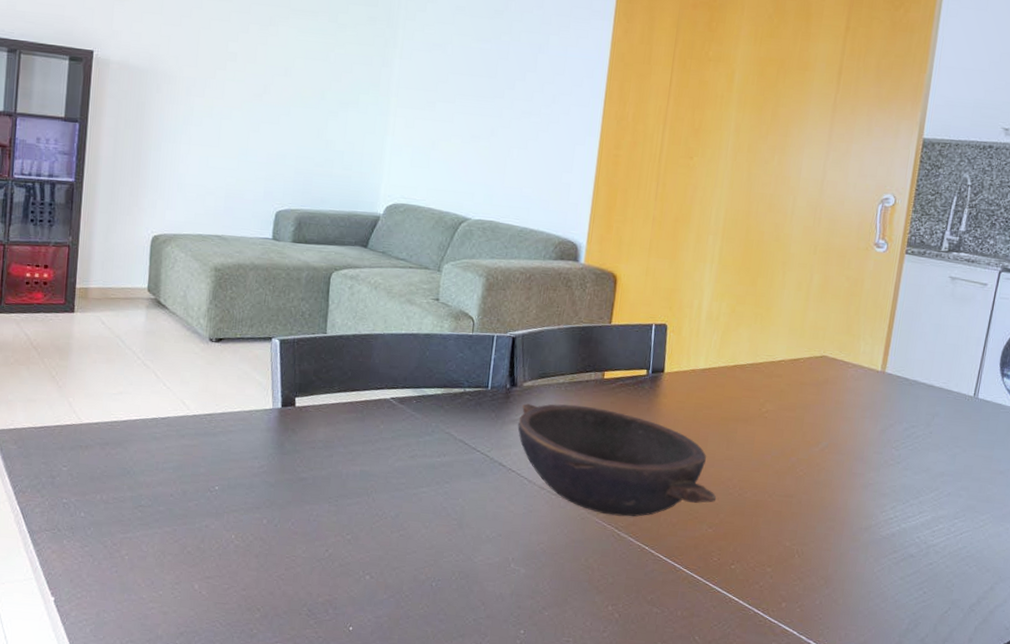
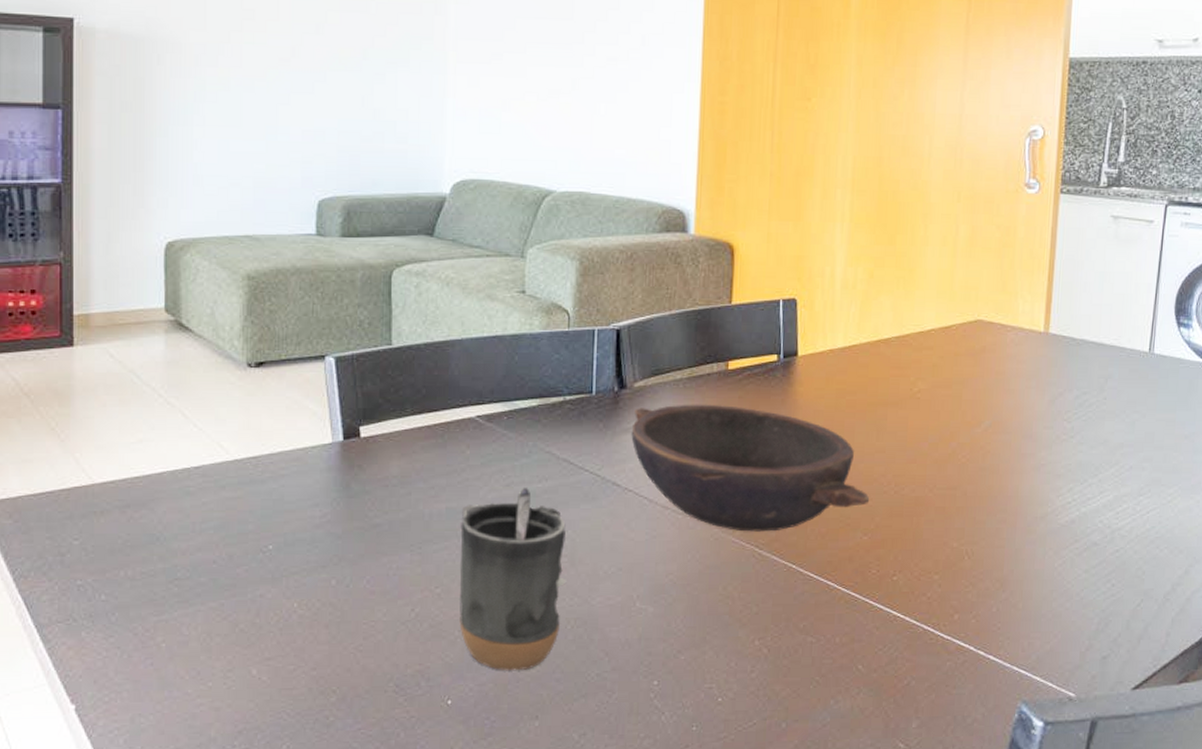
mug: none [364,459,458,609] -> present [459,487,567,670]

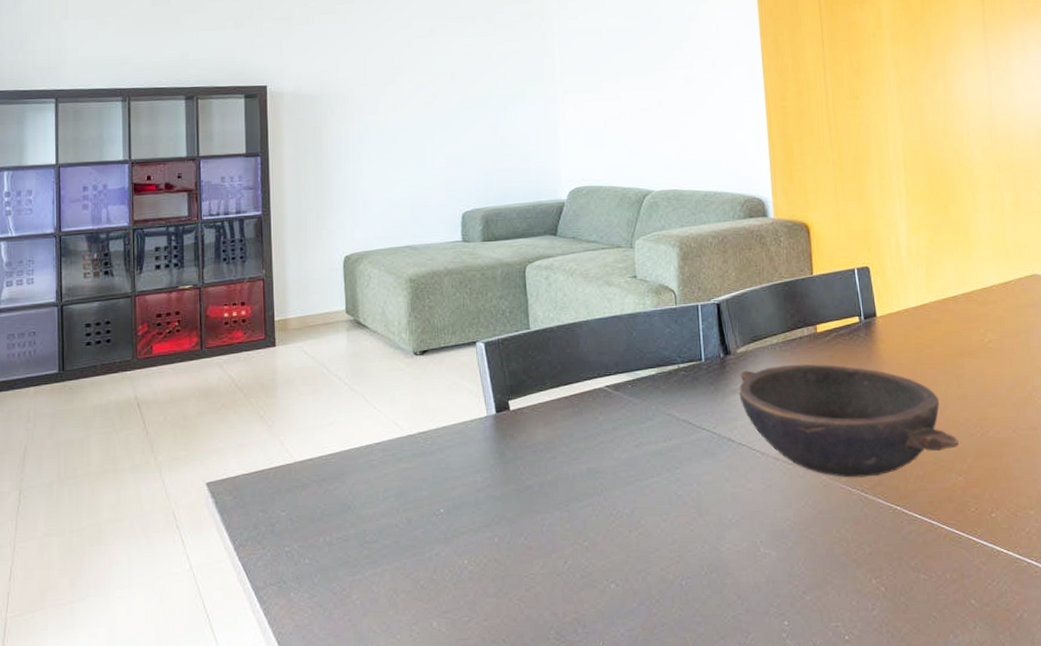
mug: present [459,487,567,670] -> none [600,446,697,616]

